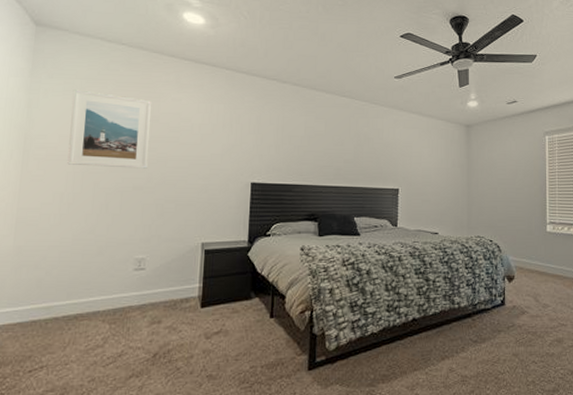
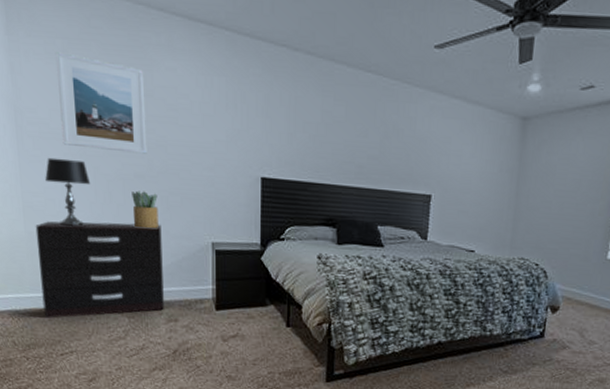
dresser: none [18,230,154,333] -> present [35,221,165,318]
table lamp: none [44,176,89,237] -> present [45,157,90,226]
potted plant: none [127,201,153,235] -> present [132,190,159,229]

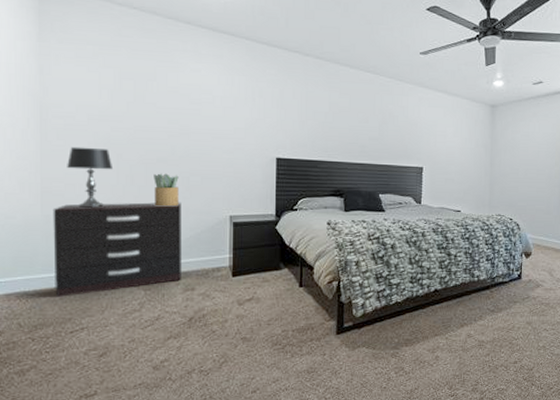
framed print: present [55,52,147,154] -> none [85,56,171,141]

